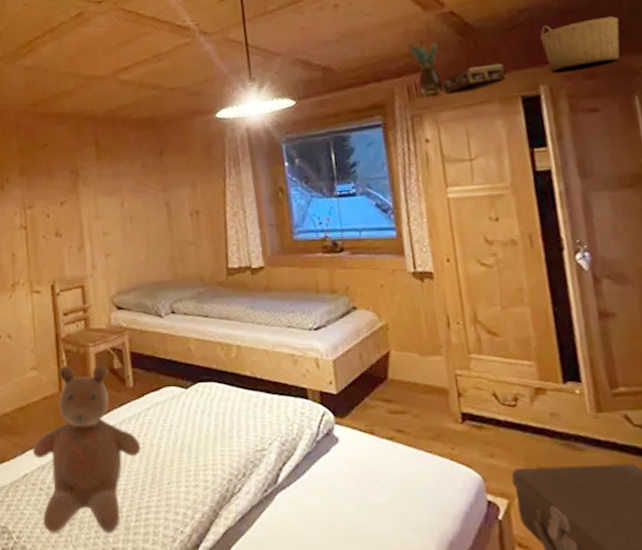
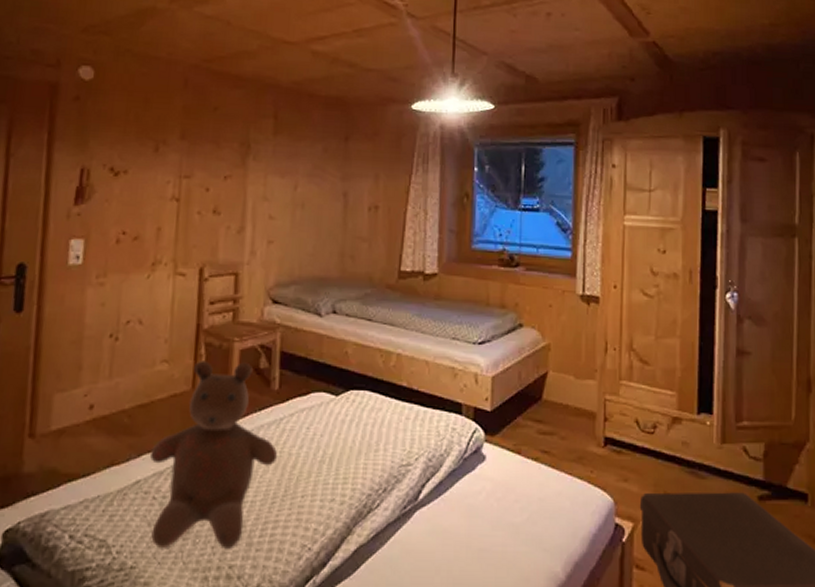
vase: present [408,41,443,98] -> none [610,66,637,124]
decorative box: present [442,63,506,95] -> none [636,99,693,124]
basket: present [540,15,620,74] -> none [727,72,795,121]

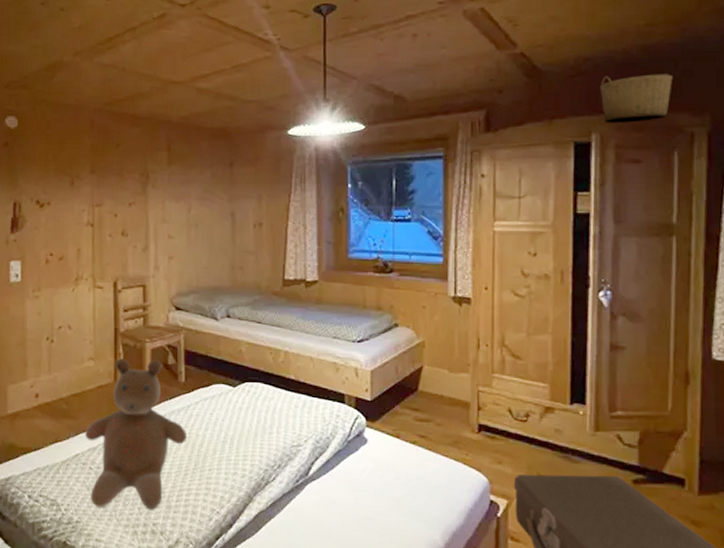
basket: none [727,72,795,121] -> present [599,73,674,123]

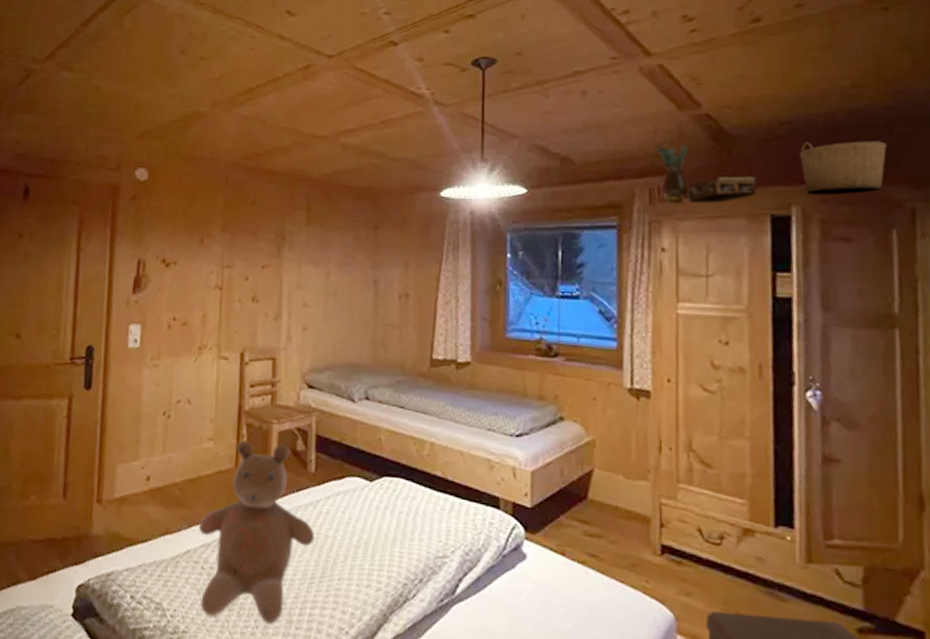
vase: none [477,80,505,134] -> present [655,143,688,204]
decorative box: none [504,108,563,134] -> present [688,175,757,204]

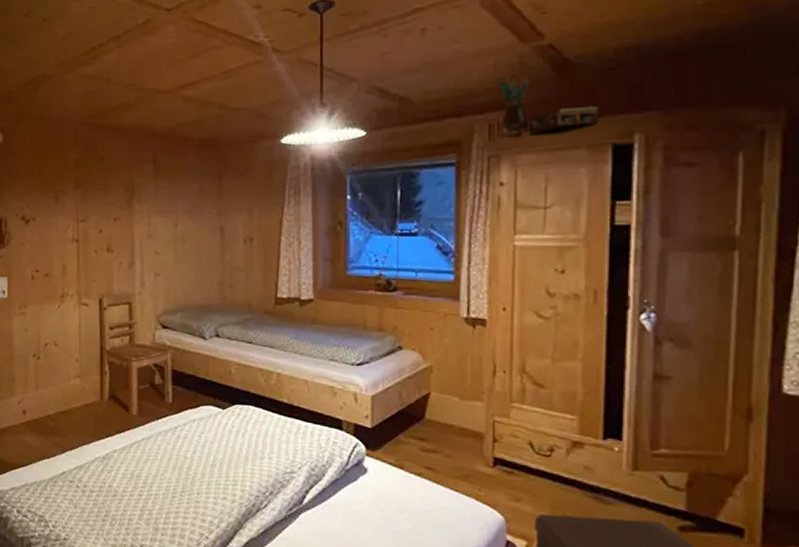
teddy bear: present [198,440,315,624] -> none [71,377,175,531]
basket: present [799,140,888,195] -> none [645,60,740,121]

